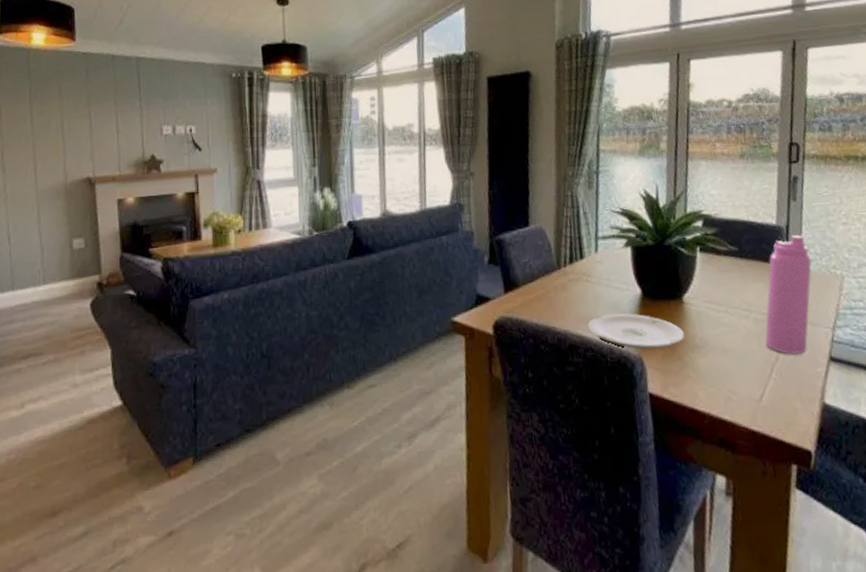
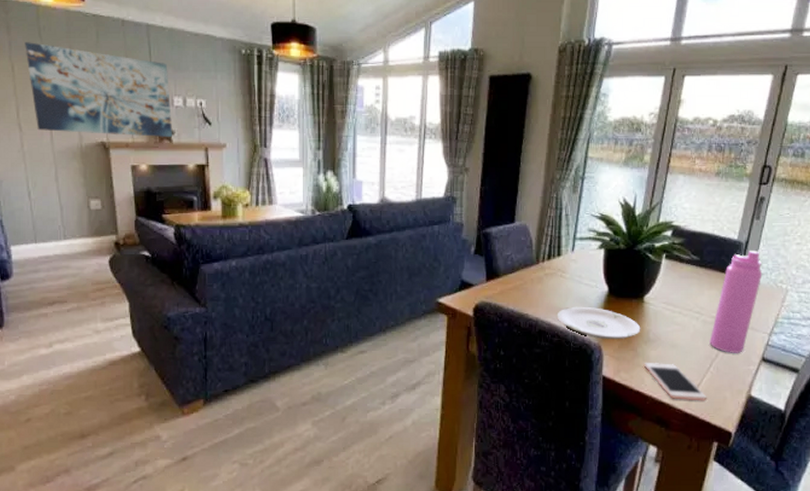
wall art: none [13,84,162,171] -> present [25,42,173,137]
cell phone: none [694,372,775,415] -> present [643,363,707,401]

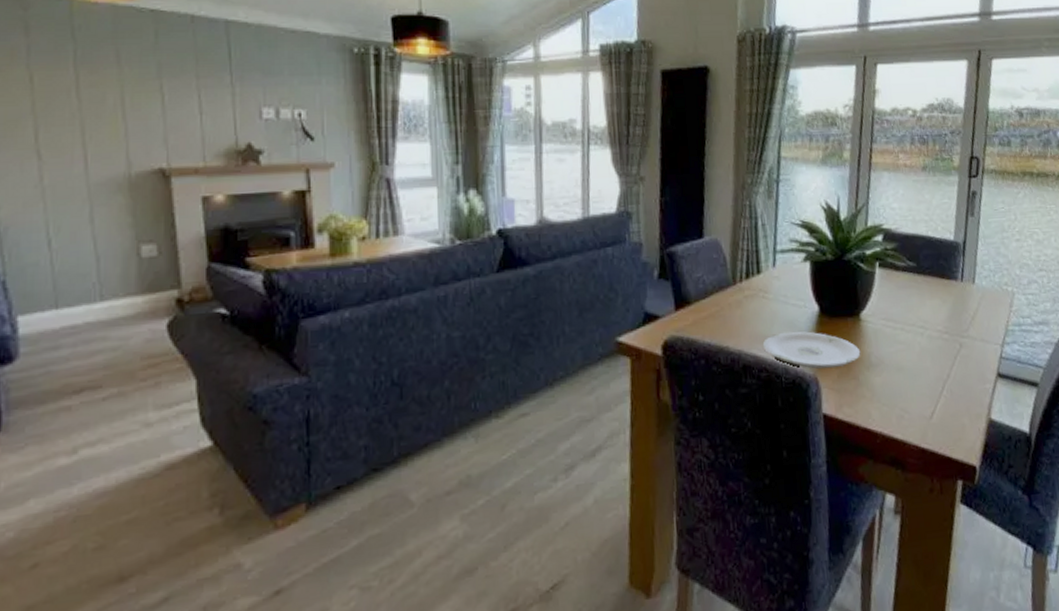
wall art: present [25,42,173,137] -> none [50,45,261,159]
cell phone: present [643,363,707,401] -> none [868,391,944,434]
water bottle: present [709,251,763,353] -> none [938,251,986,372]

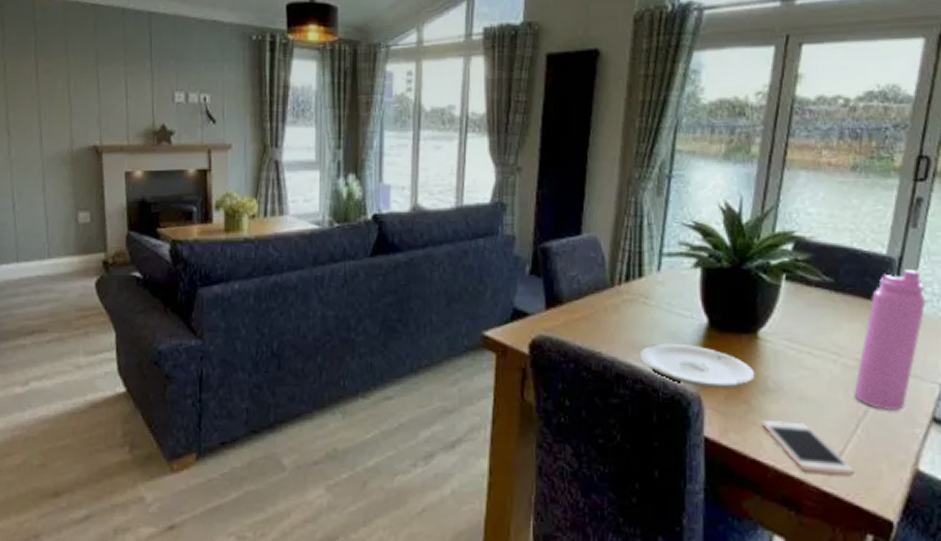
cell phone: none [868,391,944,434] -> present [760,421,854,476]
water bottle: none [938,251,986,372] -> present [854,270,926,410]

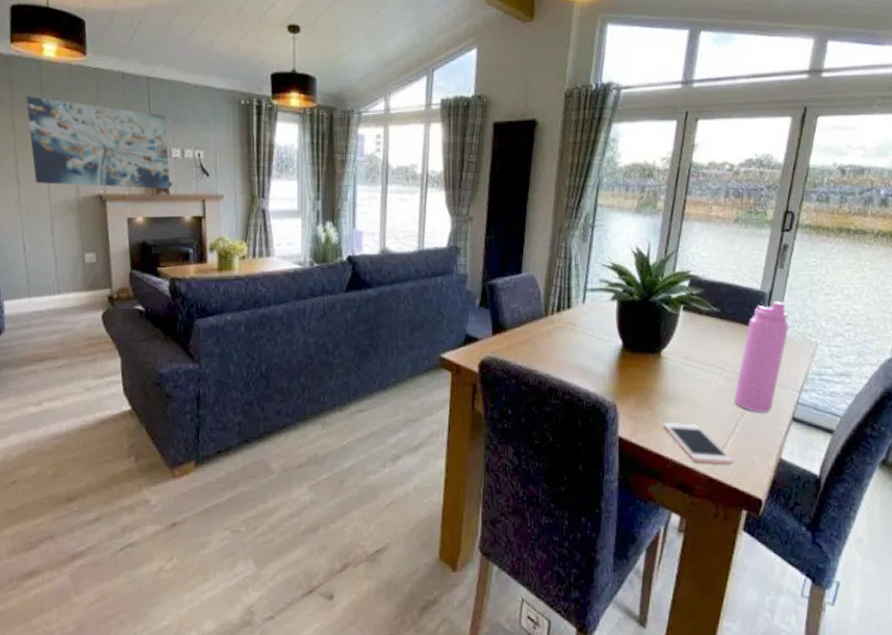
wall art: none [18,37,173,138] -> present [26,96,170,189]
plate: present [639,343,755,387] -> none [568,362,659,397]

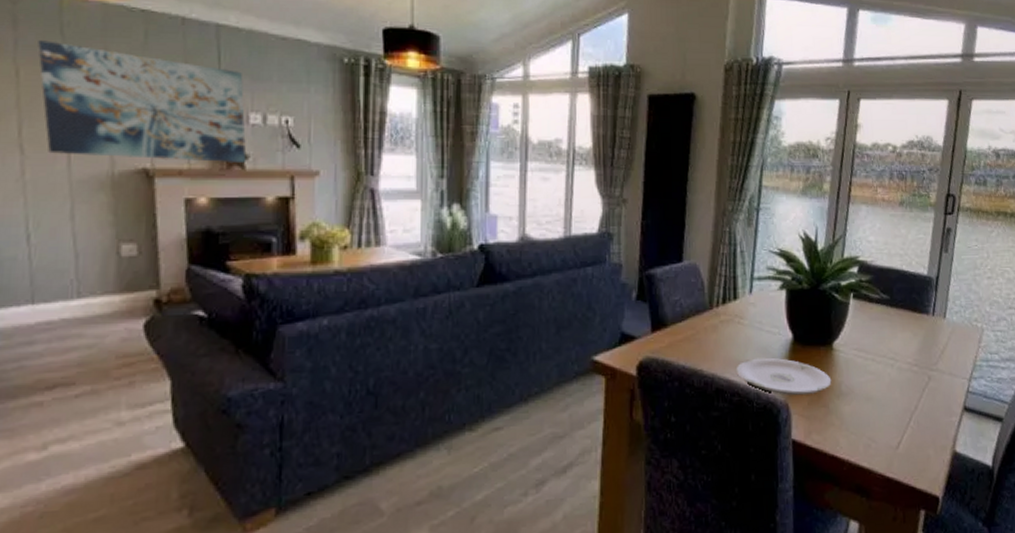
plate: none [568,362,659,397] -> present [736,357,832,395]
cell phone: present [662,423,733,465] -> none [837,420,909,463]
water bottle: present [734,302,789,412] -> none [907,287,956,404]

